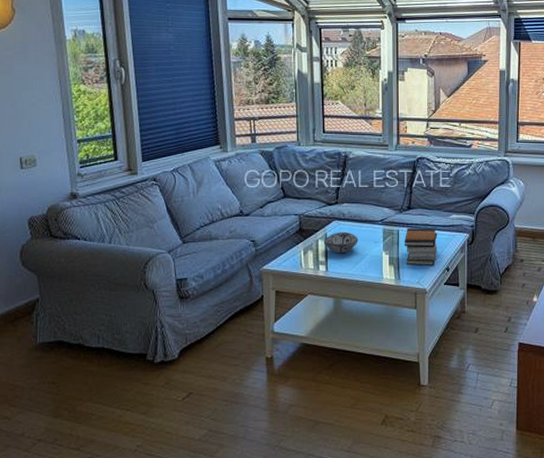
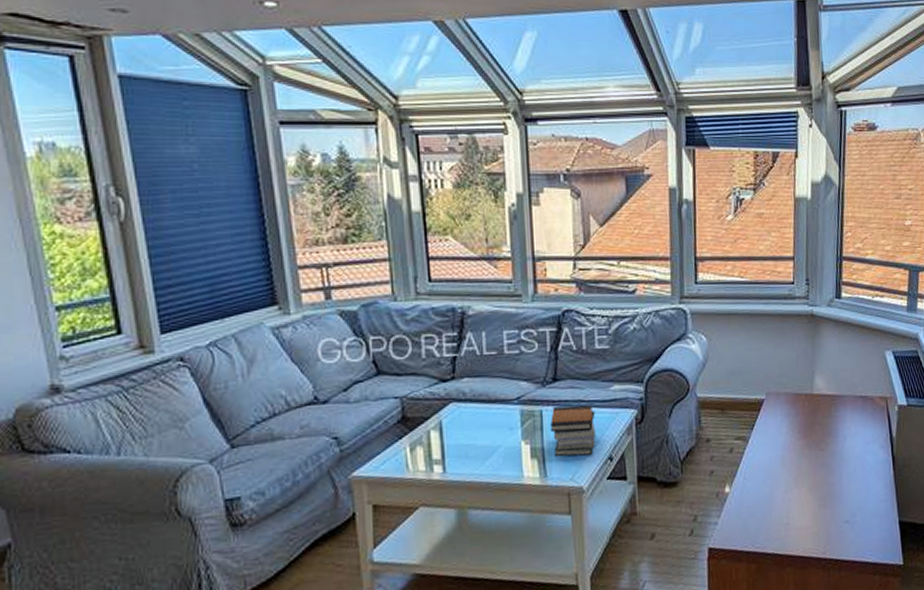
decorative bowl: present [323,231,358,254] -> none [437,416,487,448]

